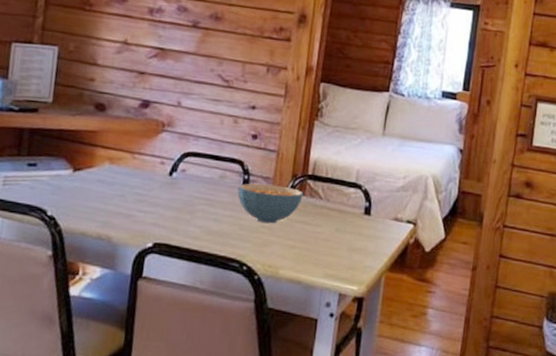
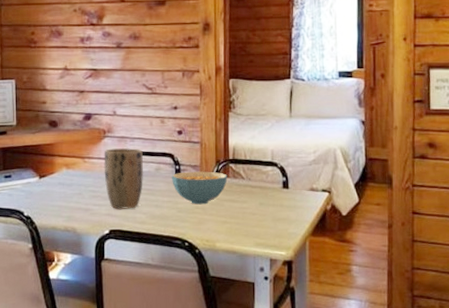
plant pot: none [155,145,207,220] -> present [104,148,144,209]

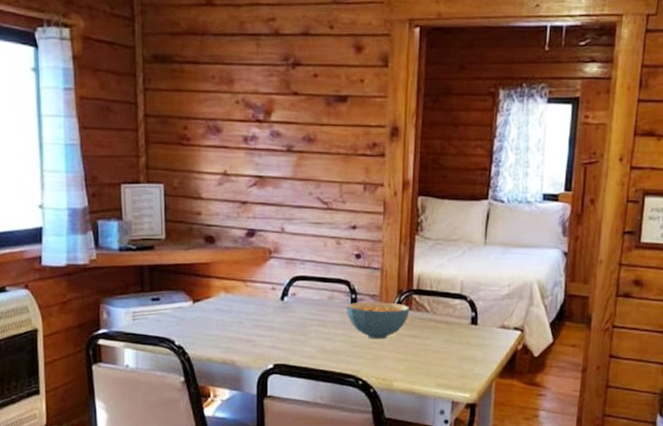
plant pot: present [104,148,144,209] -> none [269,271,315,341]

